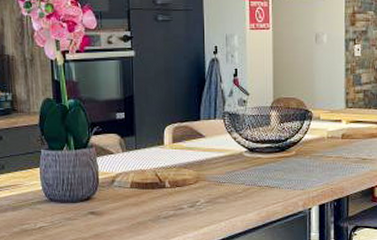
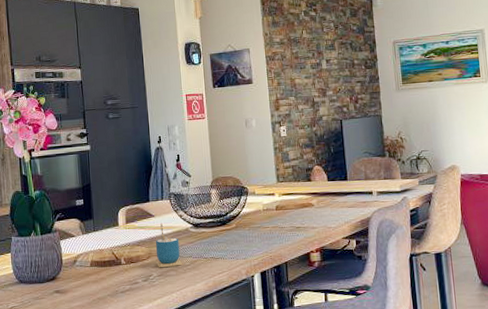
cup: none [204,144,233,193] -> present [155,223,182,267]

